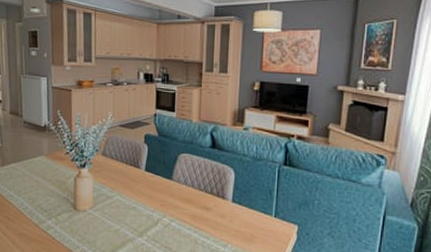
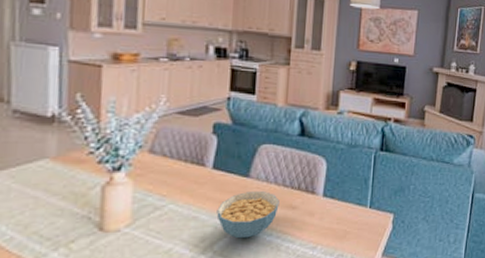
cereal bowl: none [149,191,196,230] -> present [216,191,280,239]

